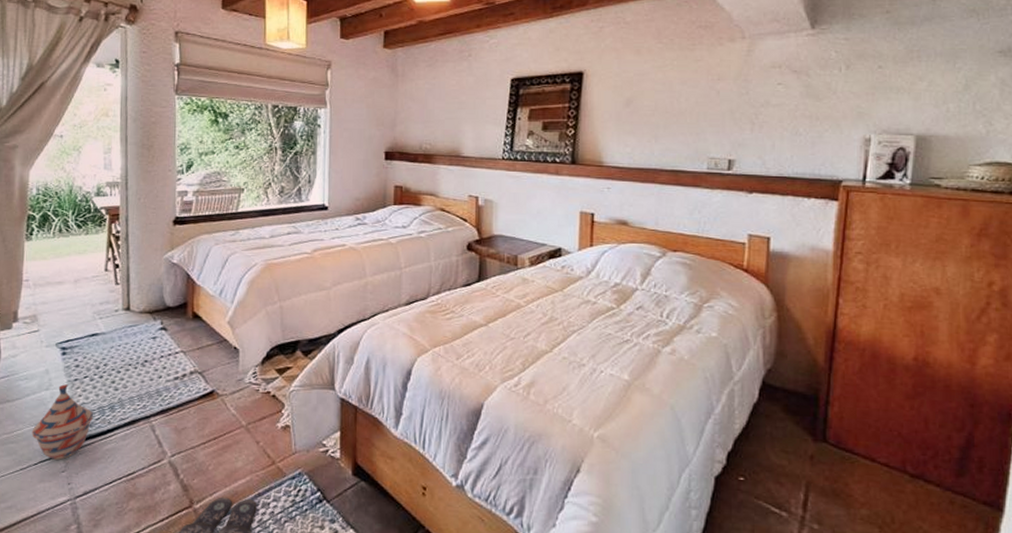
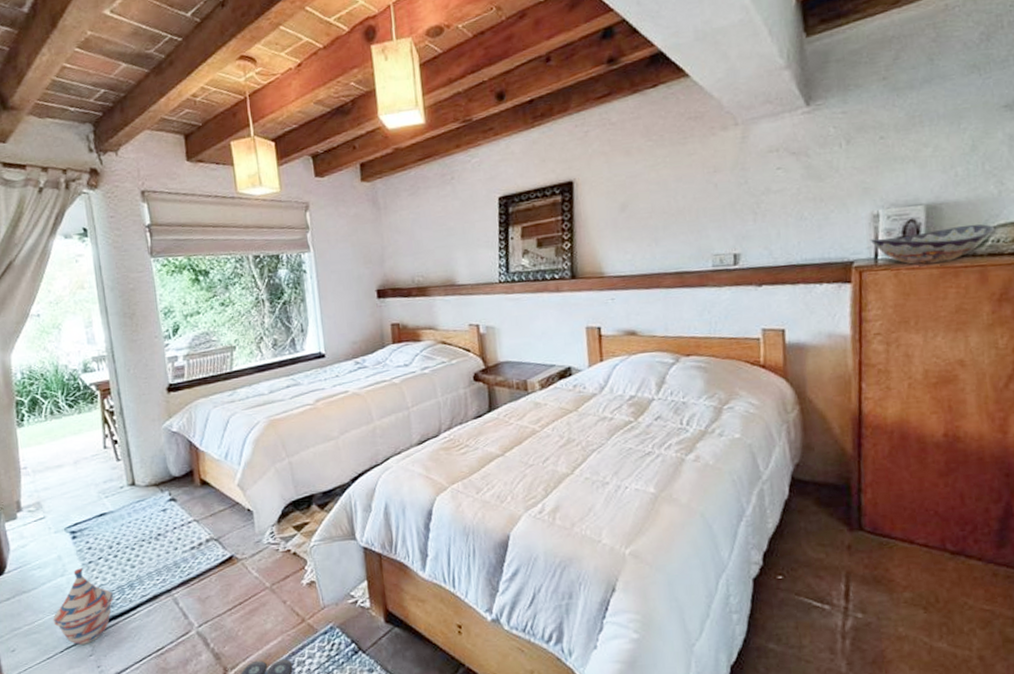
decorative bowl: none [860,159,981,193] -> present [870,224,996,265]

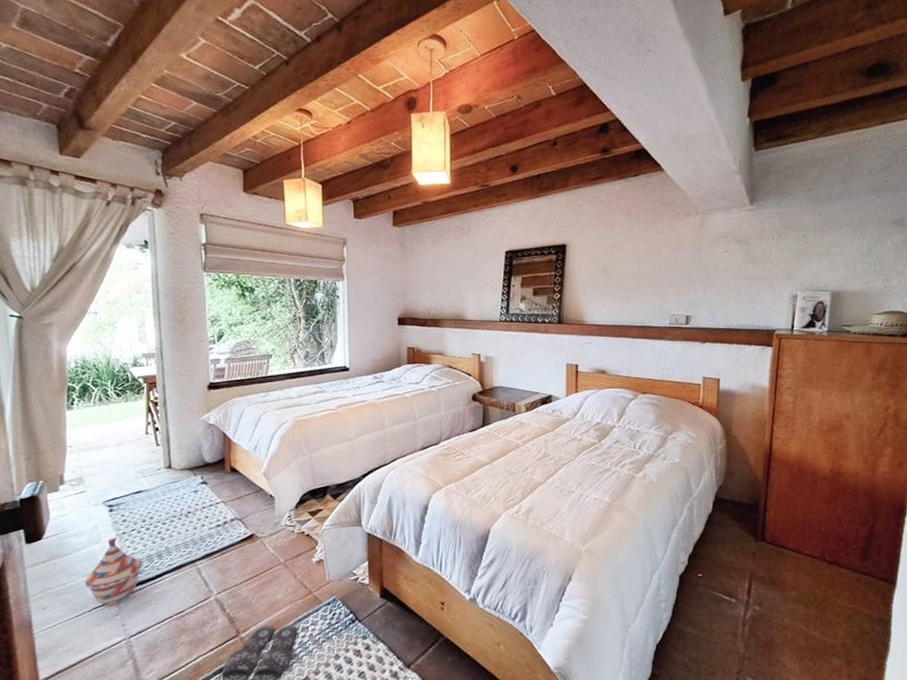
decorative bowl: present [870,224,996,265] -> none [789,310,880,338]

